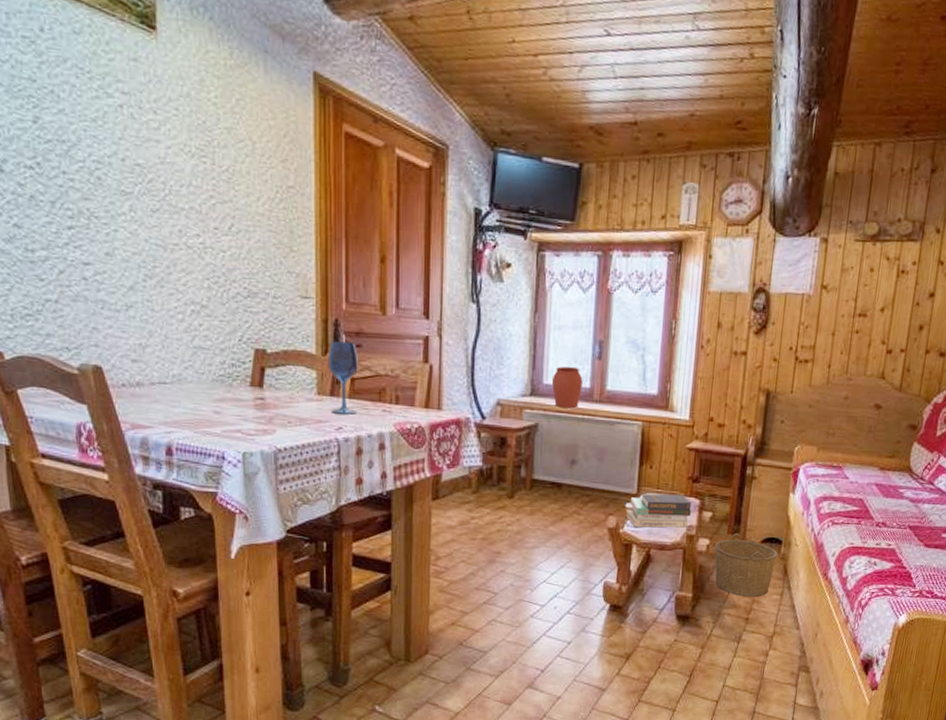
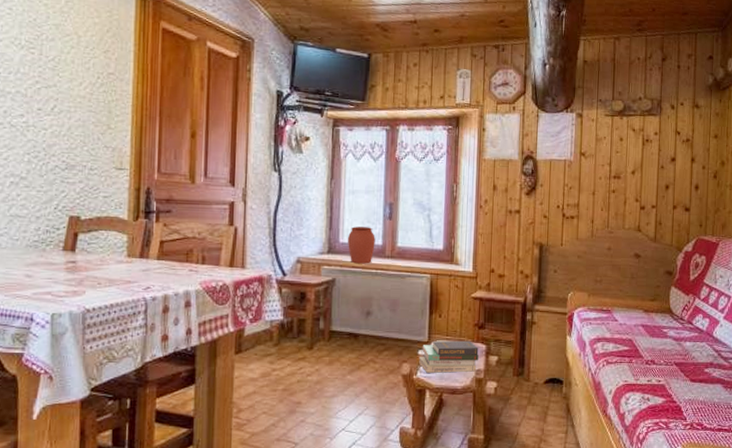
wineglass: present [327,341,358,415] -> none [138,208,168,275]
basket: present [714,533,778,597] -> none [502,375,560,436]

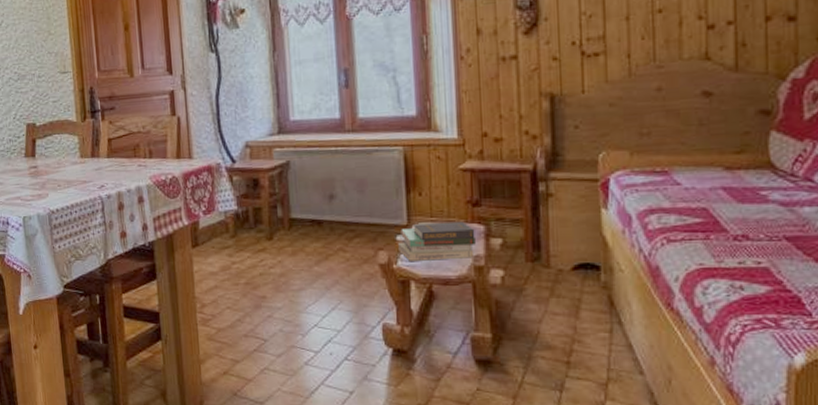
vase: present [347,227,375,264] -> none [298,99,332,143]

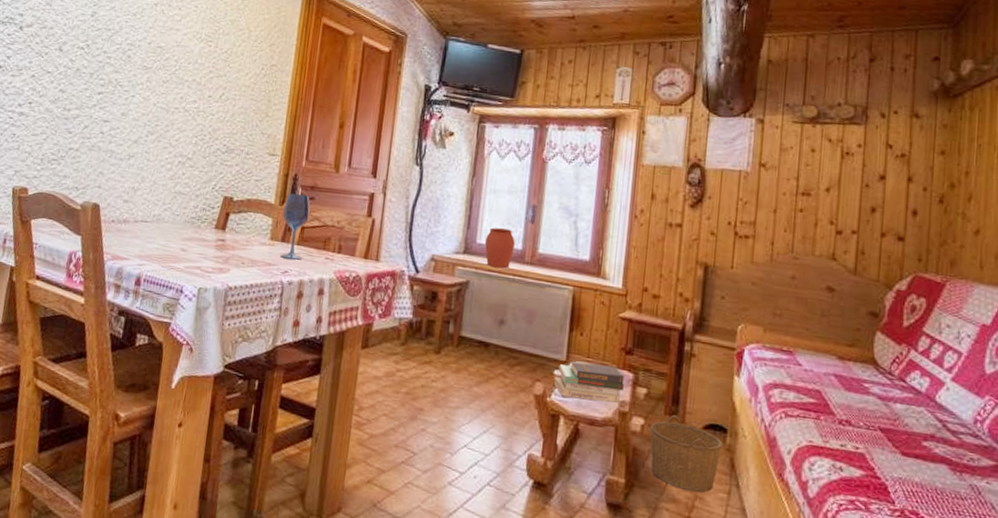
wineglass: none [86,106,115,173] -> present [280,193,310,260]
vase: none [298,99,332,143] -> present [484,227,515,269]
basket: none [512,261,597,335] -> present [650,415,723,493]

